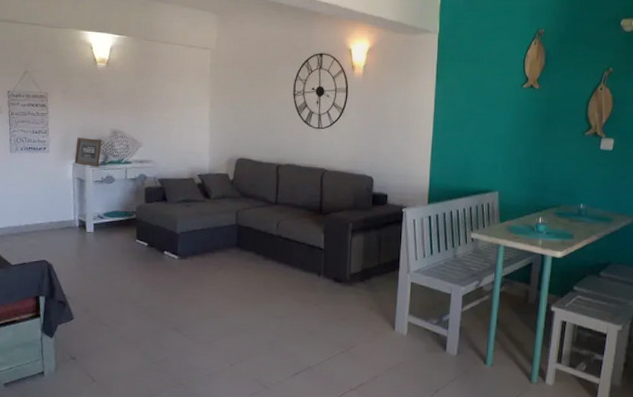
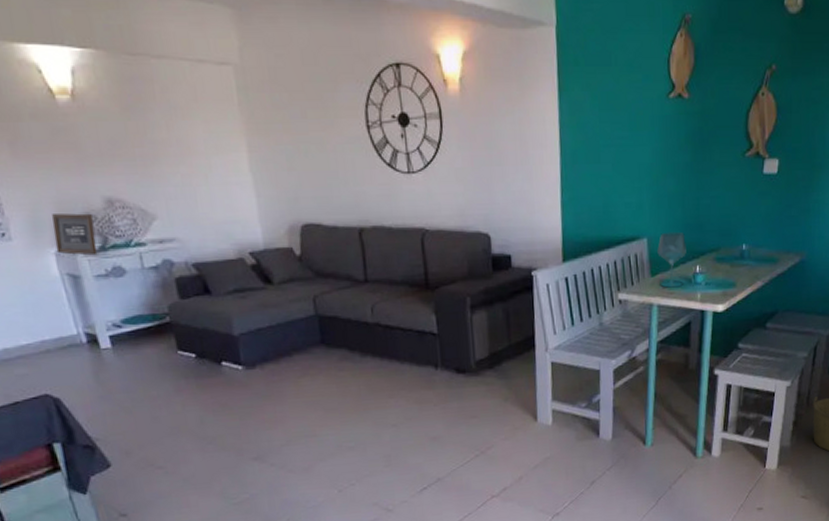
wine glass: none [506,189,532,234] -> present [657,232,688,288]

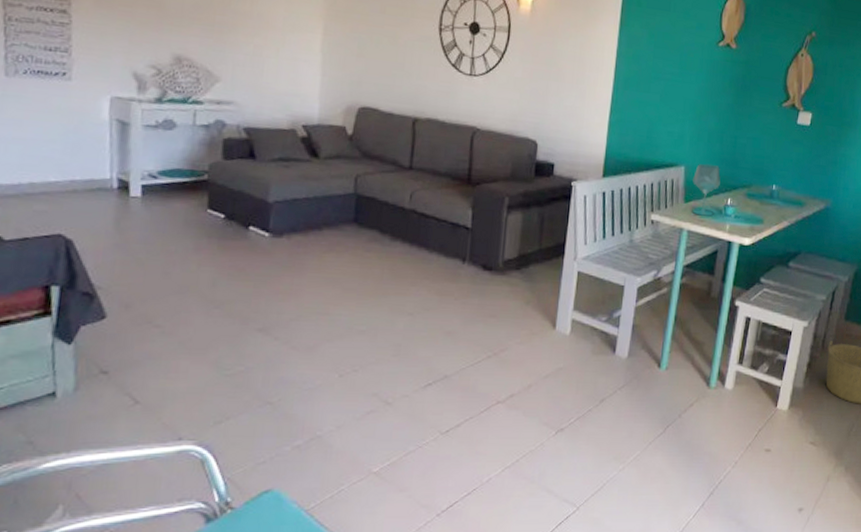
picture frame: present [52,213,98,256] -> none [112,62,157,107]

